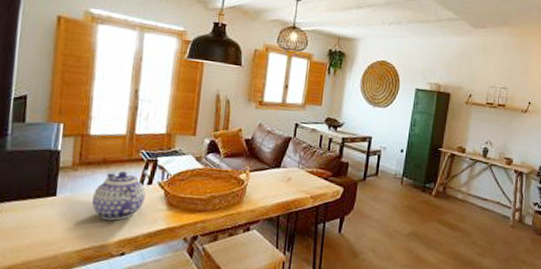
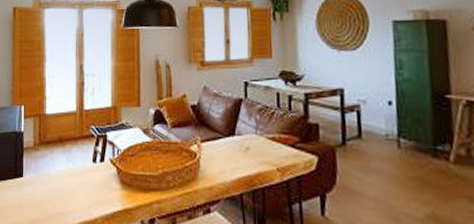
teapot: present [92,171,146,221] -> none [53,148,99,202]

